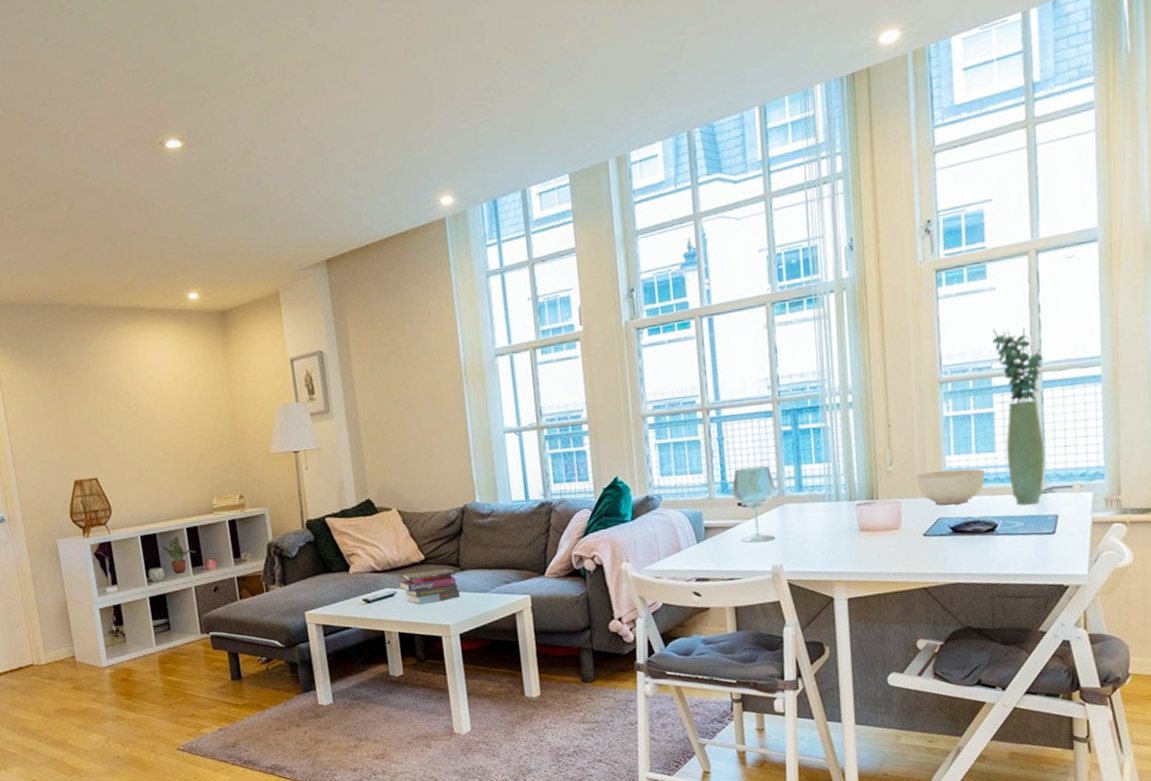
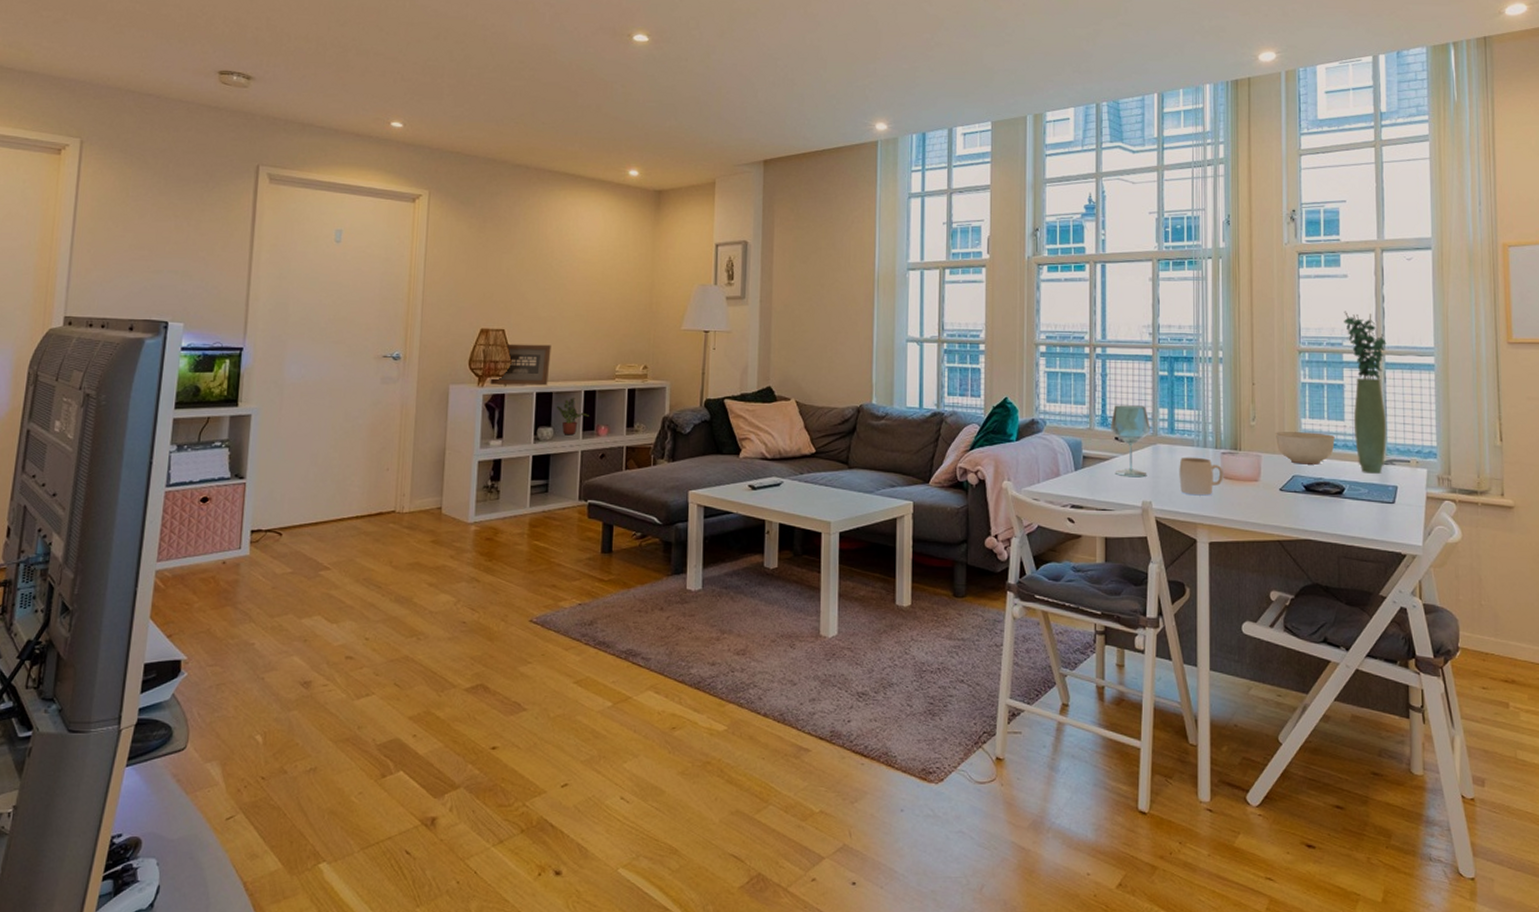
picture frame: none [93,487,150,534] -> present [490,343,551,386]
books: present [399,568,461,605] -> none [787,464,846,498]
mug: none [810,512,860,553] -> present [1179,457,1223,496]

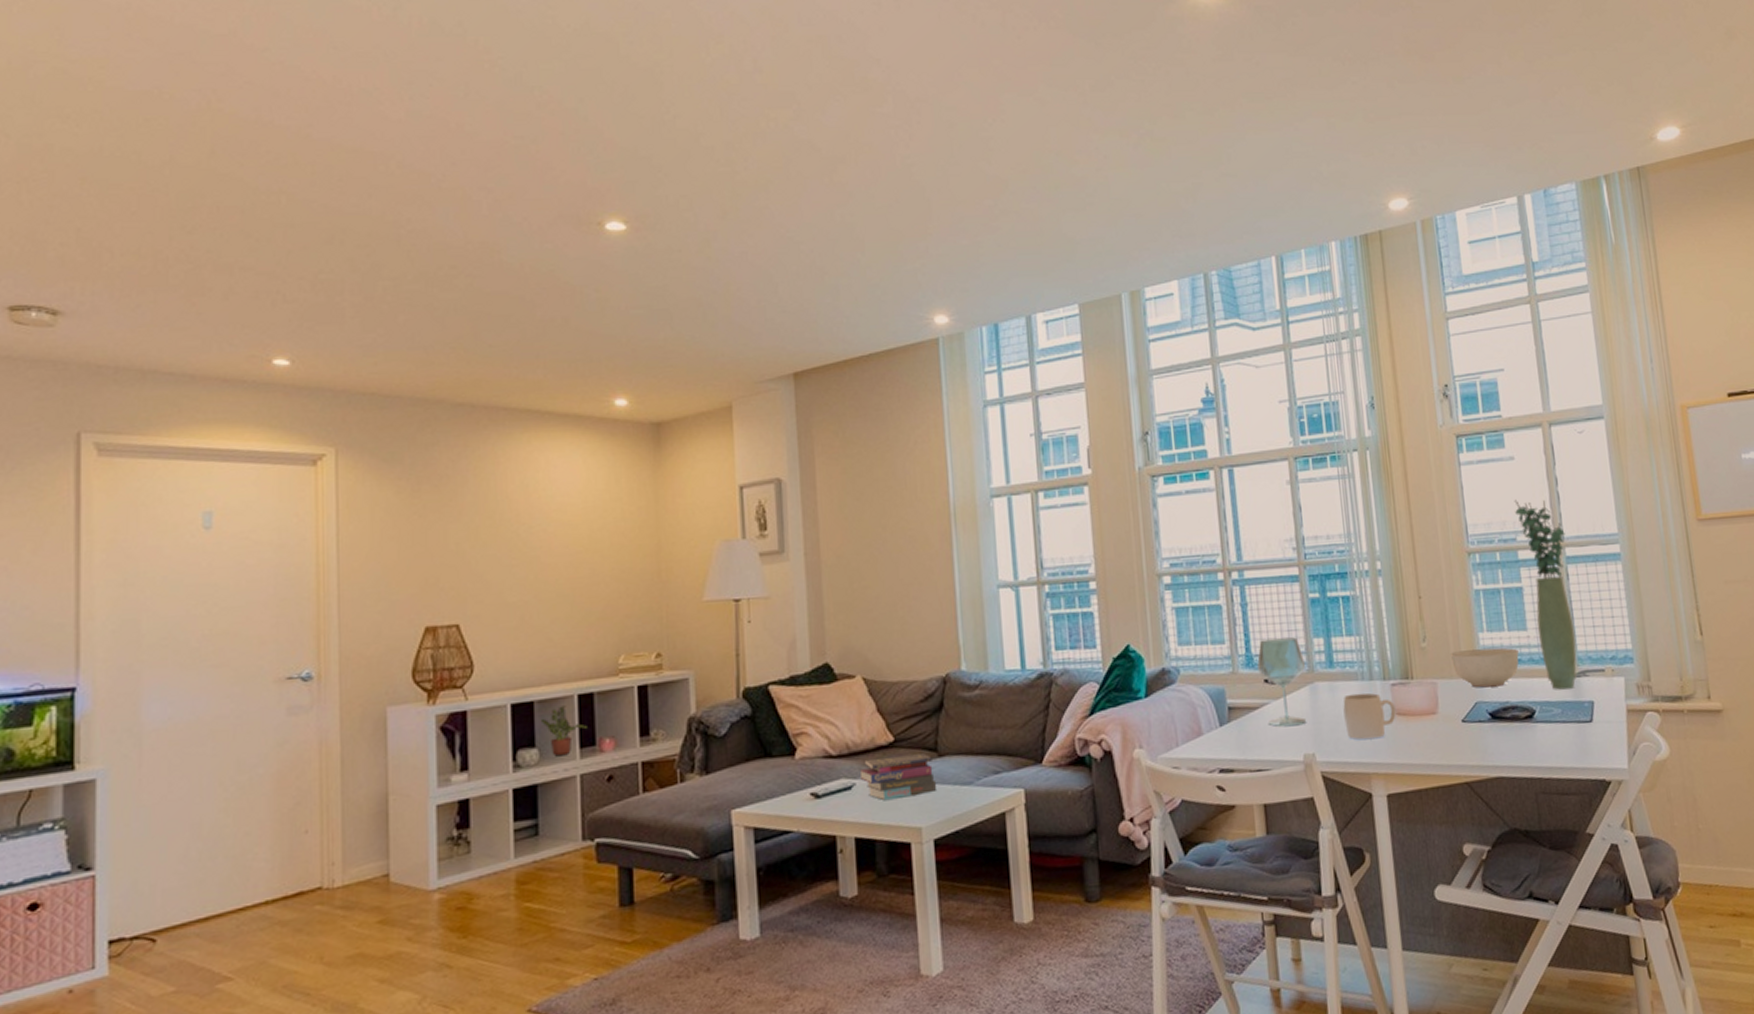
picture frame: present [490,343,551,386] -> none [444,638,527,700]
books: none [787,464,846,498] -> present [859,753,938,801]

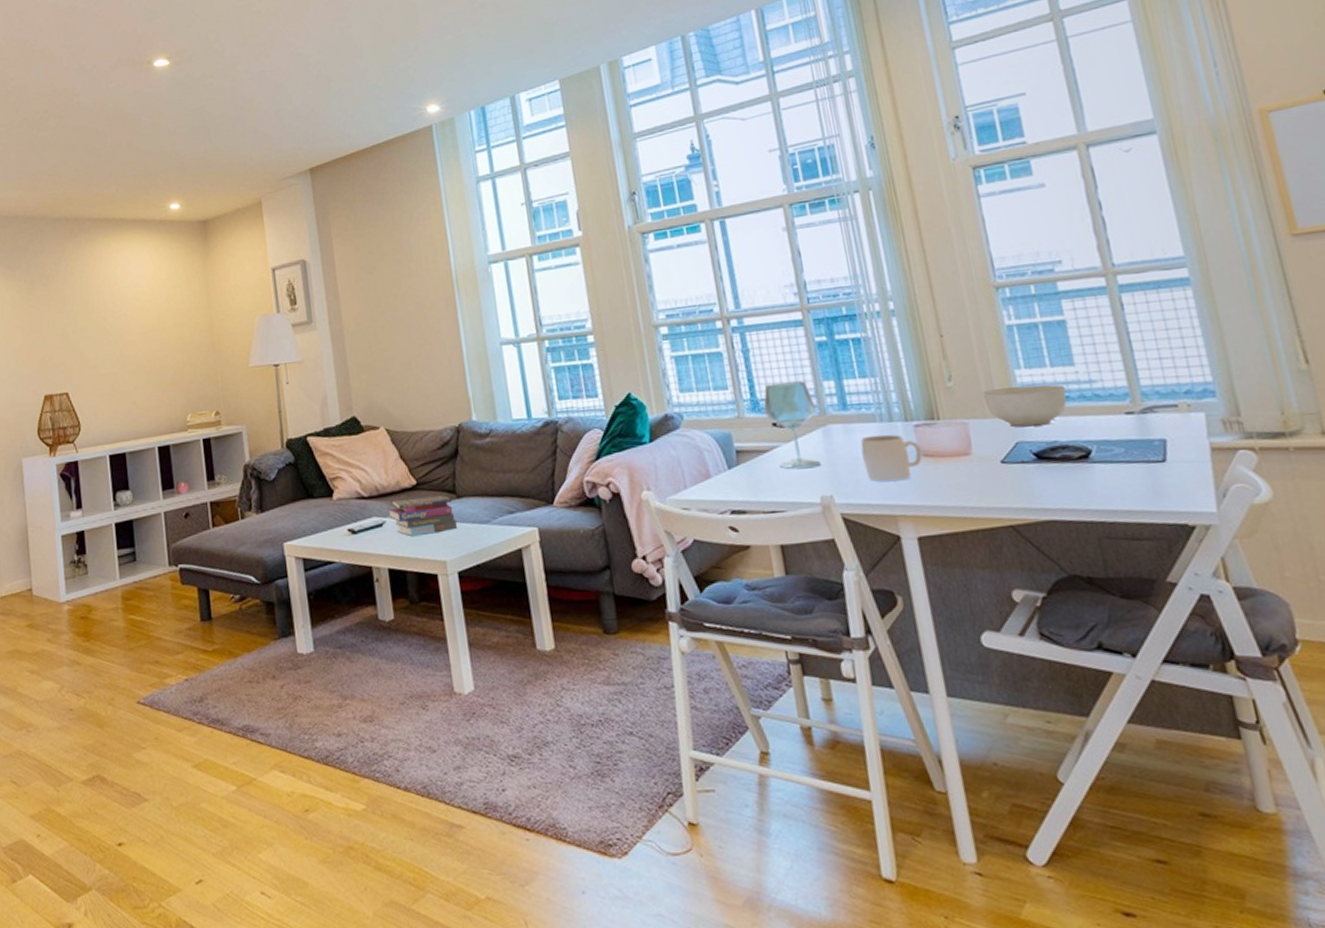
potted plant: present [542,706,587,757] -> none [132,456,167,498]
vase: present [1514,499,1577,691] -> none [1048,227,1142,429]

